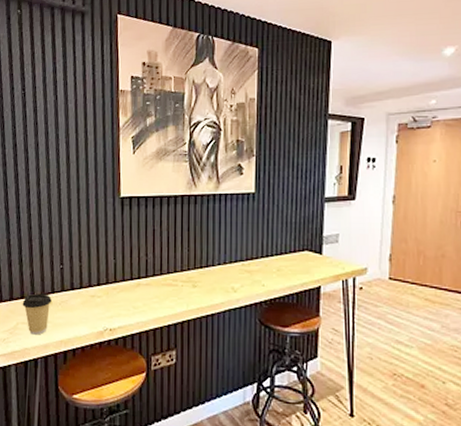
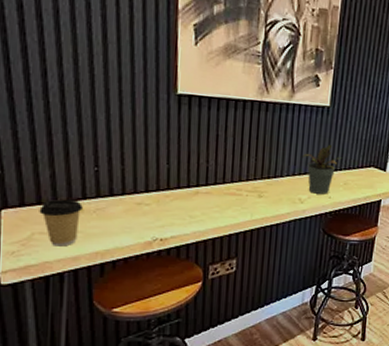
potted plant: none [232,230,272,282] -> present [302,144,341,194]

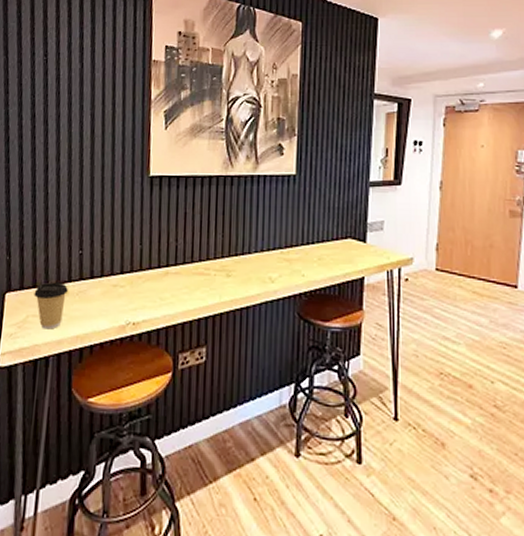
potted plant: present [302,144,341,194] -> none [270,215,313,272]

